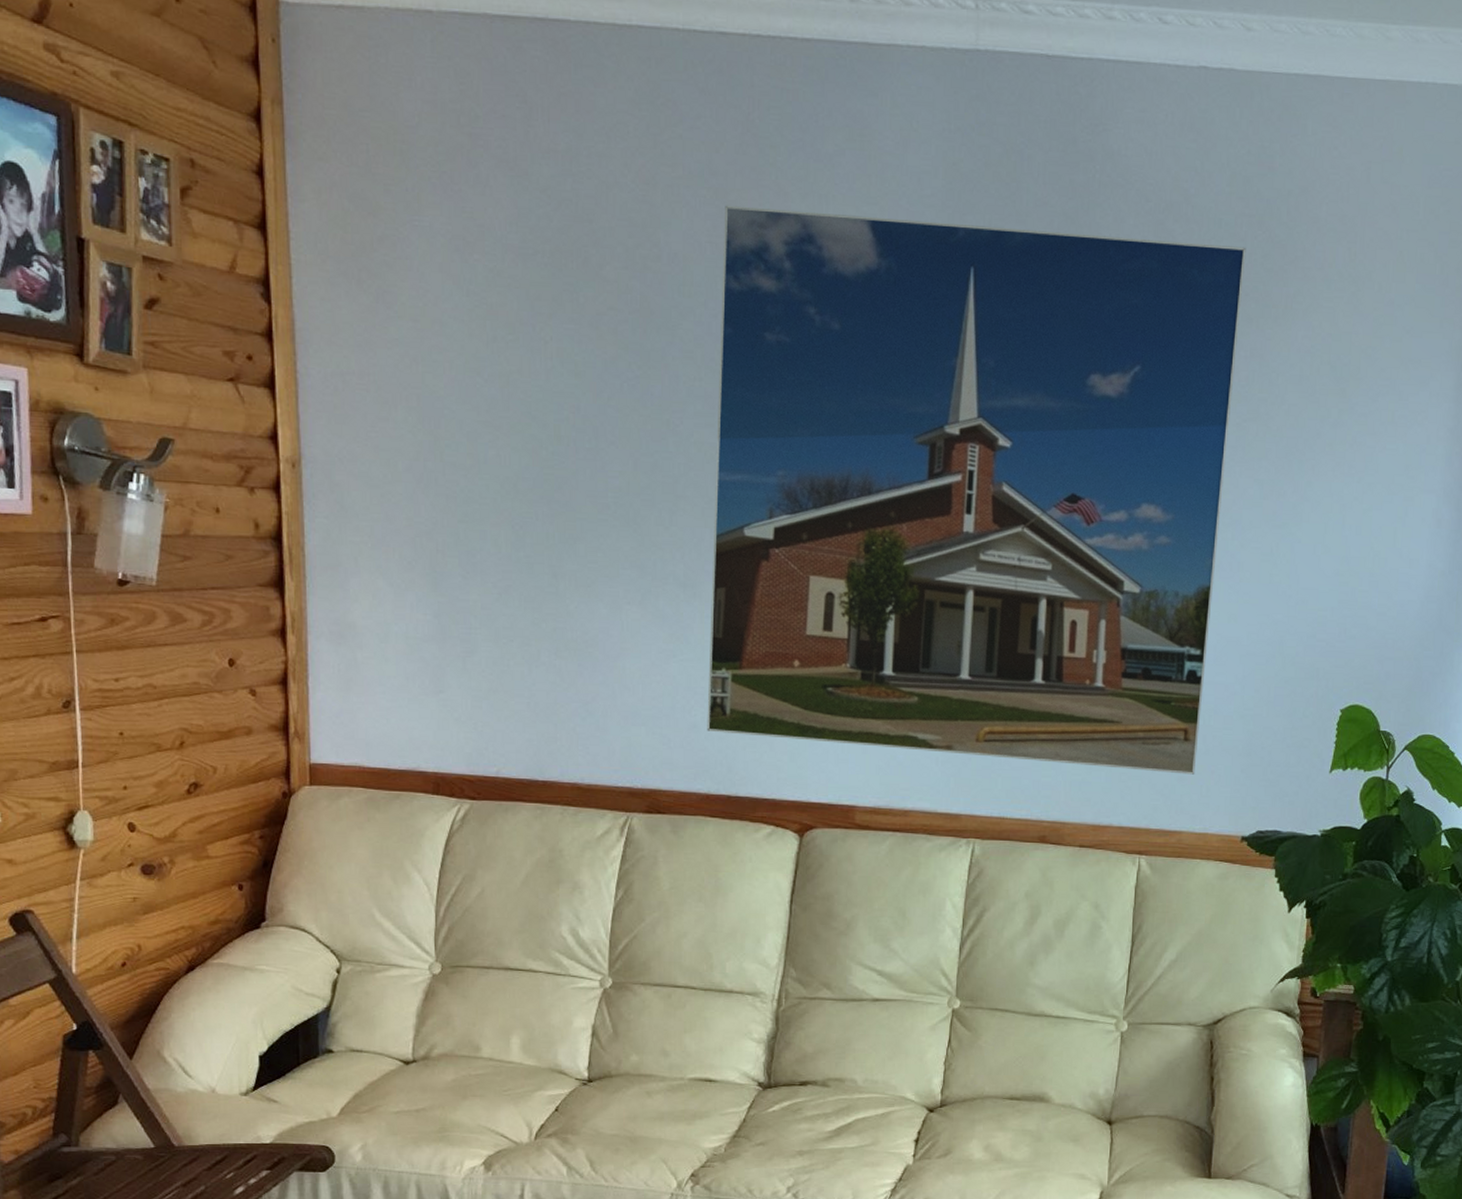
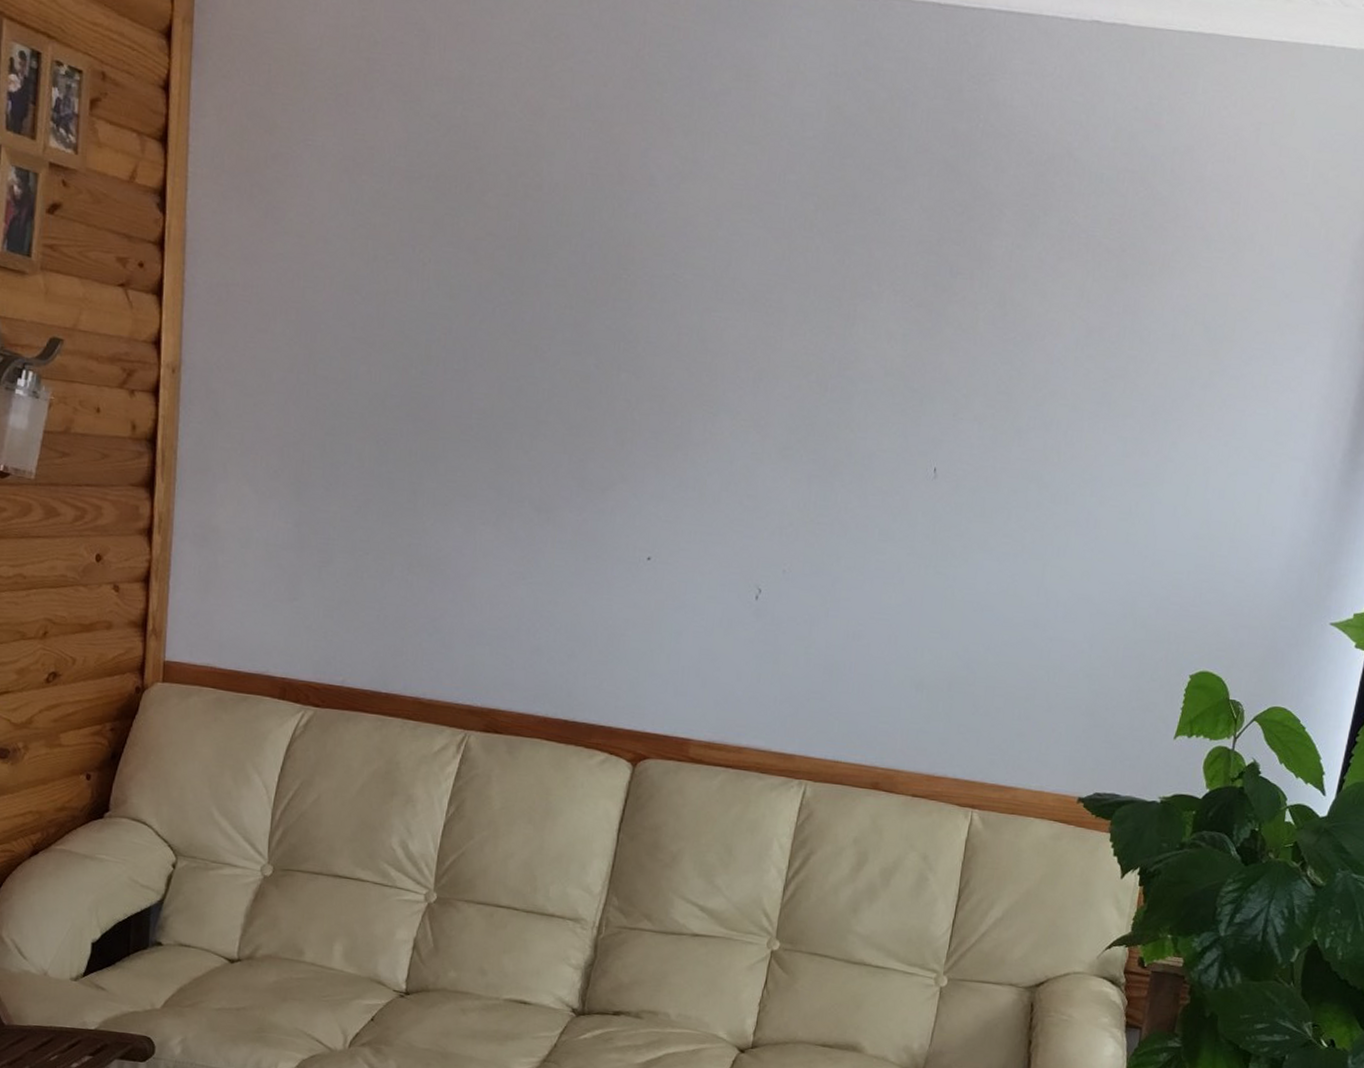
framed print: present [707,205,1246,775] -> none [550,138,1127,731]

